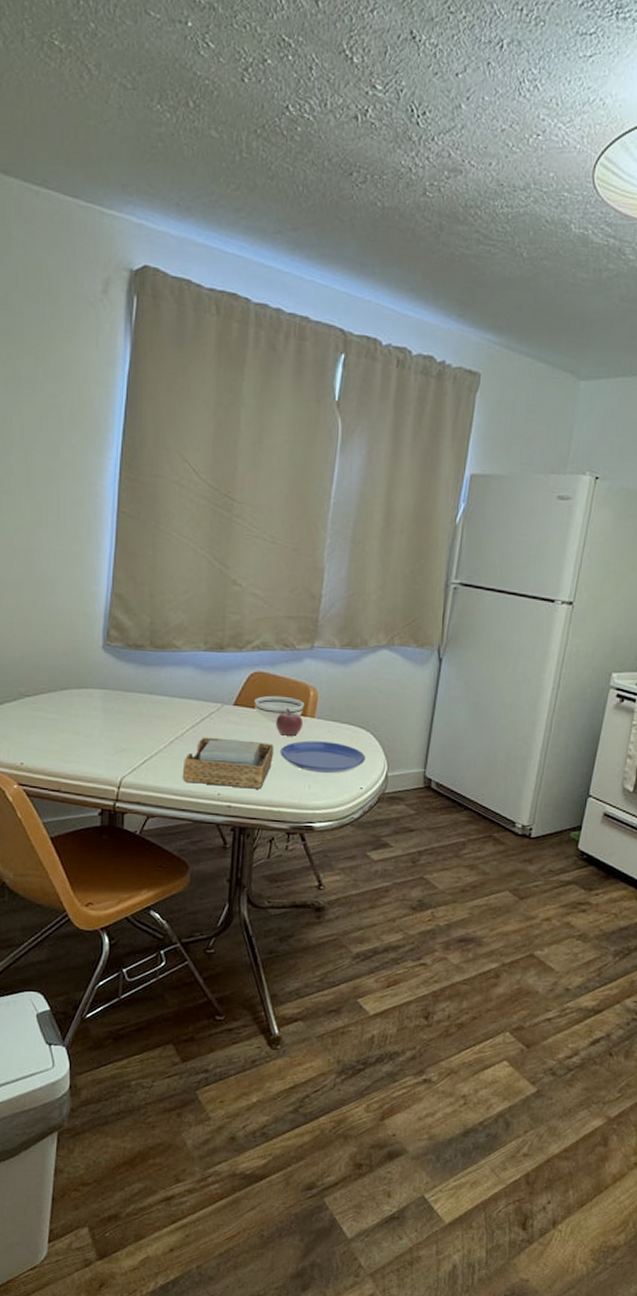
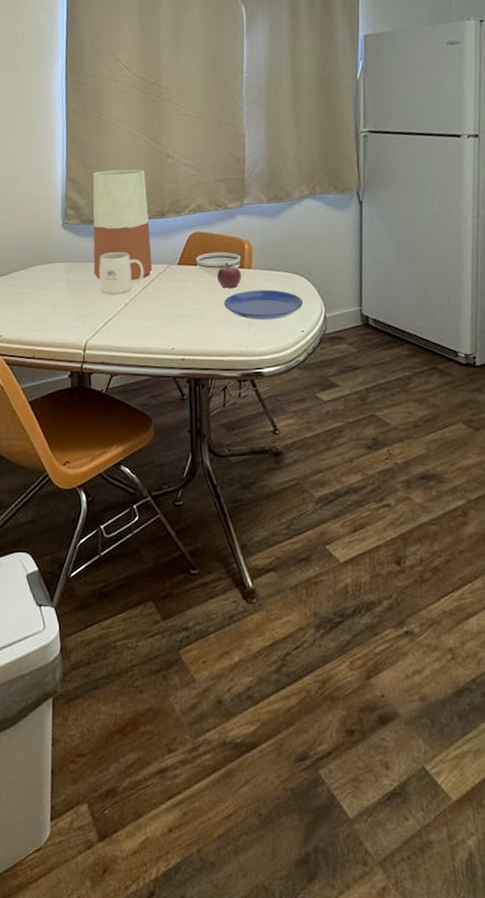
vase: none [136,589,206,717] -> present [93,169,153,280]
mug: none [142,683,195,731] -> present [98,252,145,295]
napkin holder: present [182,737,274,789] -> none [138,296,218,341]

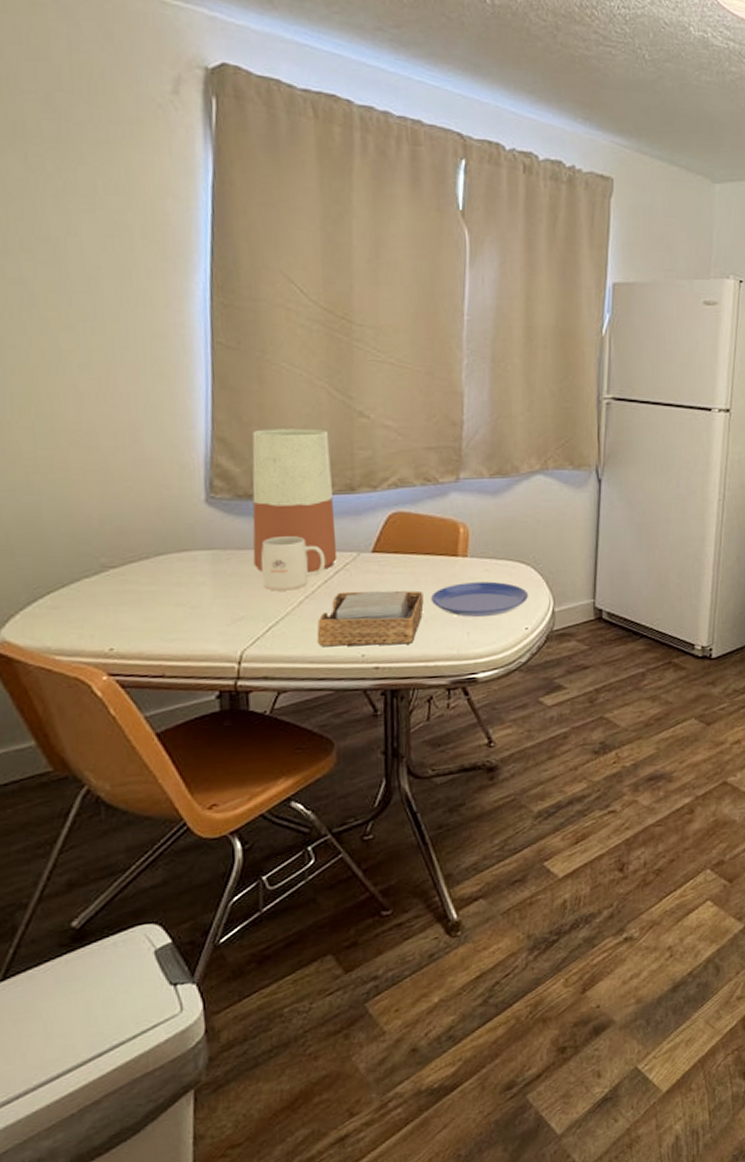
napkin holder: none [138,296,218,341] -> present [317,590,424,647]
bowl: present [196,251,241,277] -> none [396,536,455,567]
fruit: present [217,263,241,288] -> none [423,550,454,580]

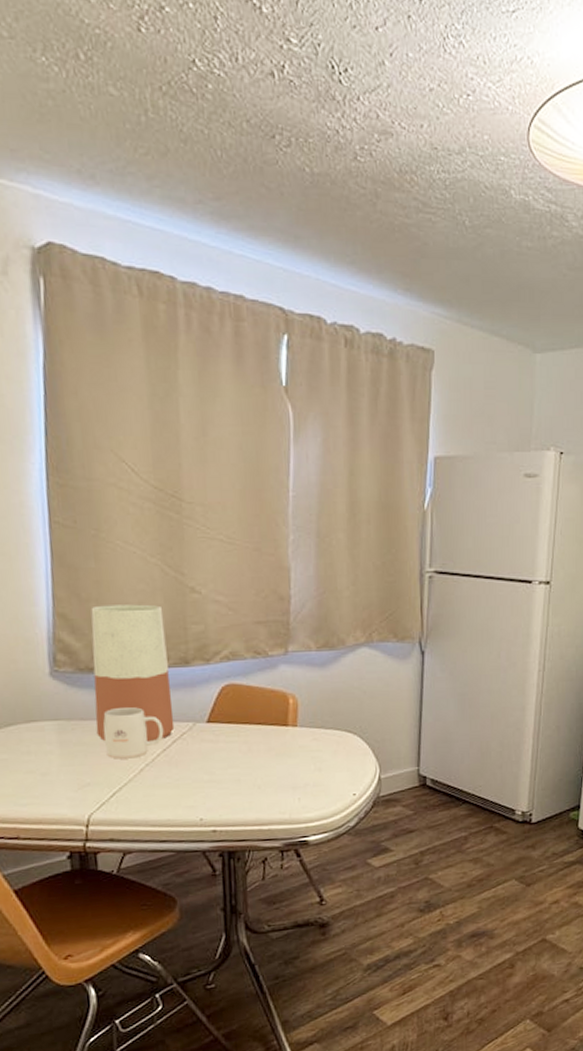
napkin holder: present [317,590,424,647] -> none [158,758,257,812]
plate: present [430,581,529,618] -> none [262,750,357,785]

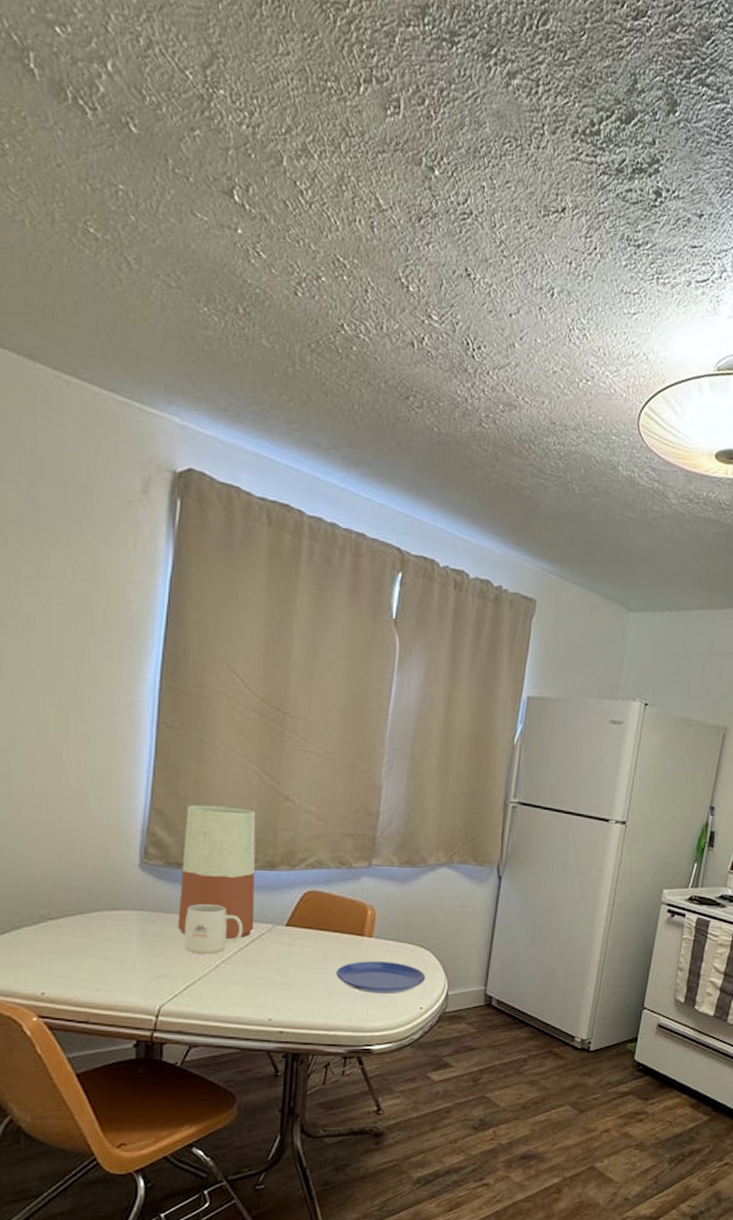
plate: none [262,750,357,785] -> present [335,961,426,995]

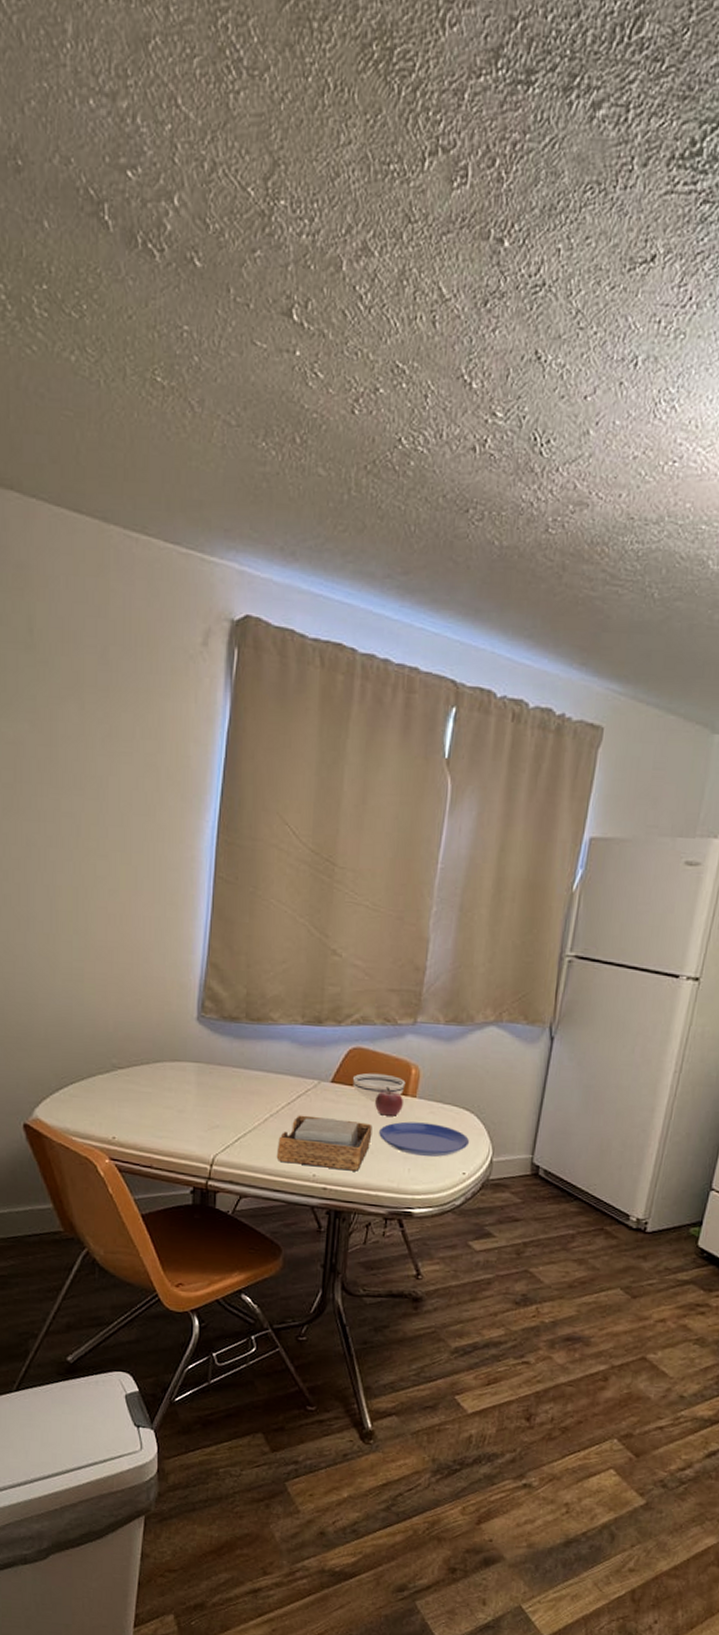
vase: present [177,804,256,939] -> none [230,959,305,1093]
mug: present [184,904,244,954] -> none [236,1058,291,1108]
napkin holder: none [229,959,329,1013] -> present [276,1115,373,1171]
bowl: none [309,915,362,943] -> present [353,1073,406,1102]
fruit: none [332,928,360,956] -> present [375,1087,403,1116]

